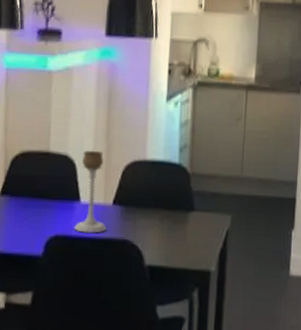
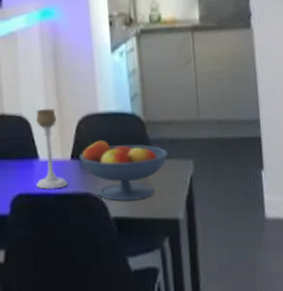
fruit bowl: none [121,187,208,250] -> present [79,140,168,201]

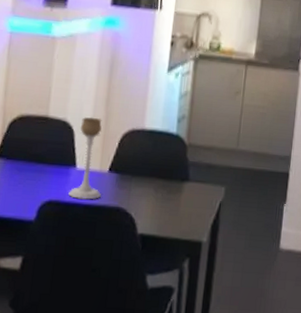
fruit bowl: present [79,140,168,201] -> none [117,156,203,220]

